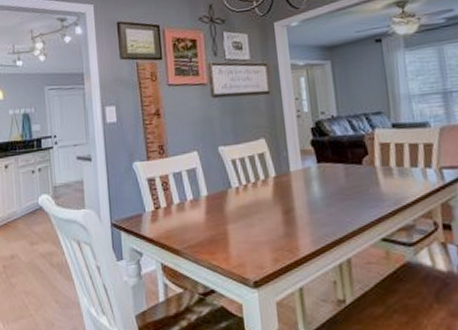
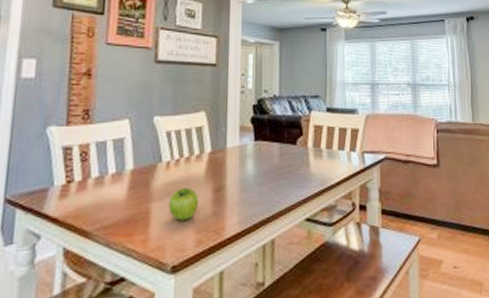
fruit: none [242,210,271,241] -> present [168,187,199,221]

